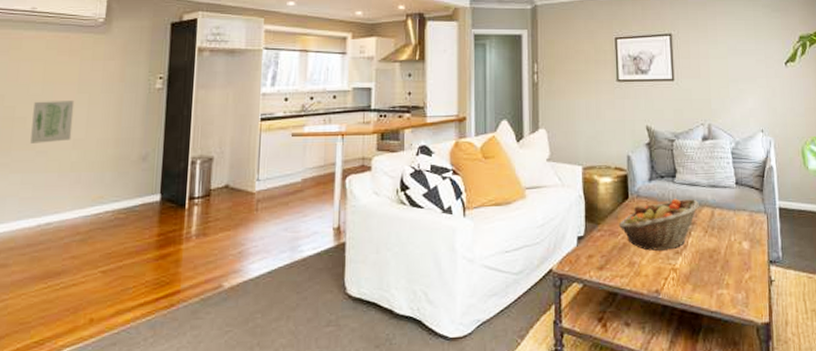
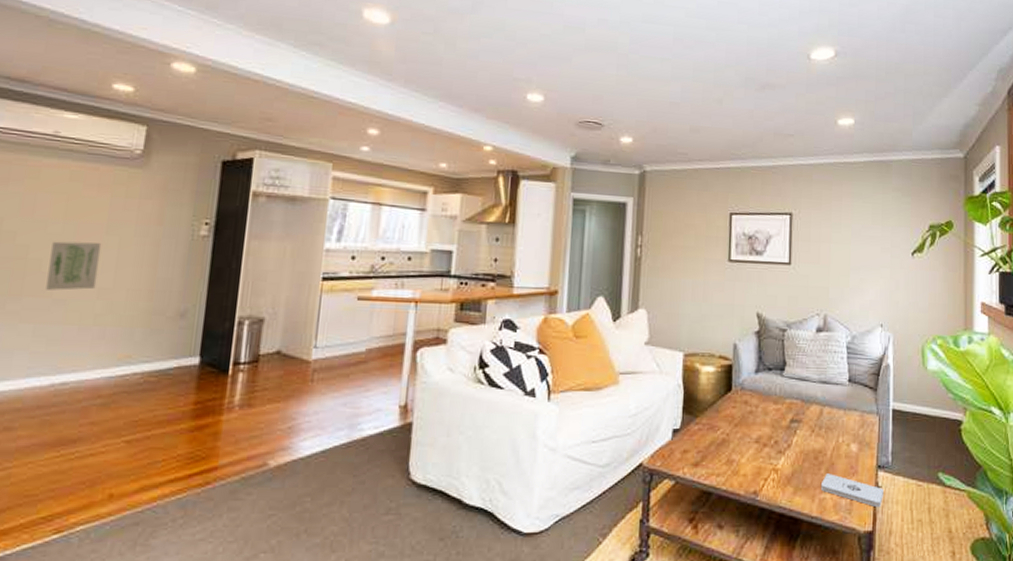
fruit basket: present [618,198,699,251] -> none [718,393,808,449]
notepad: none [718,270,777,300] -> present [821,474,883,508]

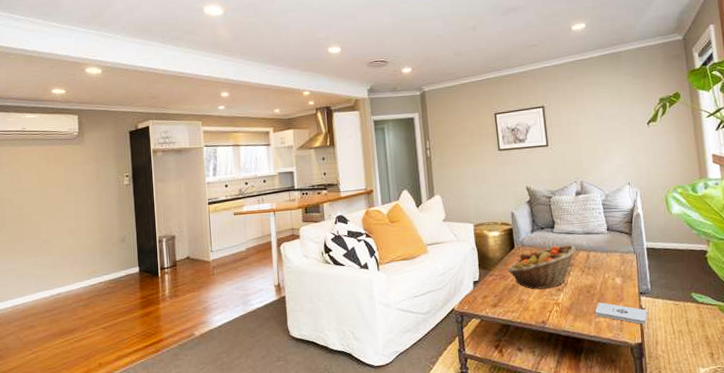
wall art: present [46,241,102,291] -> none [35,199,66,234]
fruit basket: none [718,393,808,449] -> present [507,245,576,290]

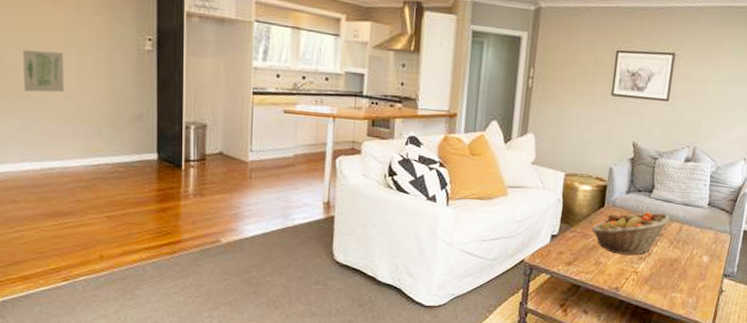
wall art: none [35,199,66,234] -> present [23,49,65,93]
notepad: present [595,302,648,325] -> none [673,278,726,307]

